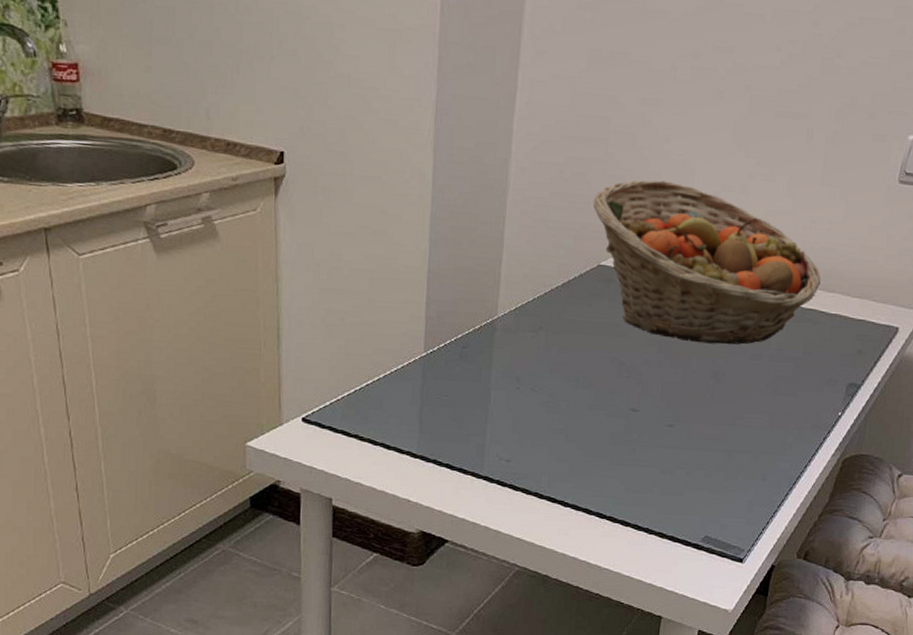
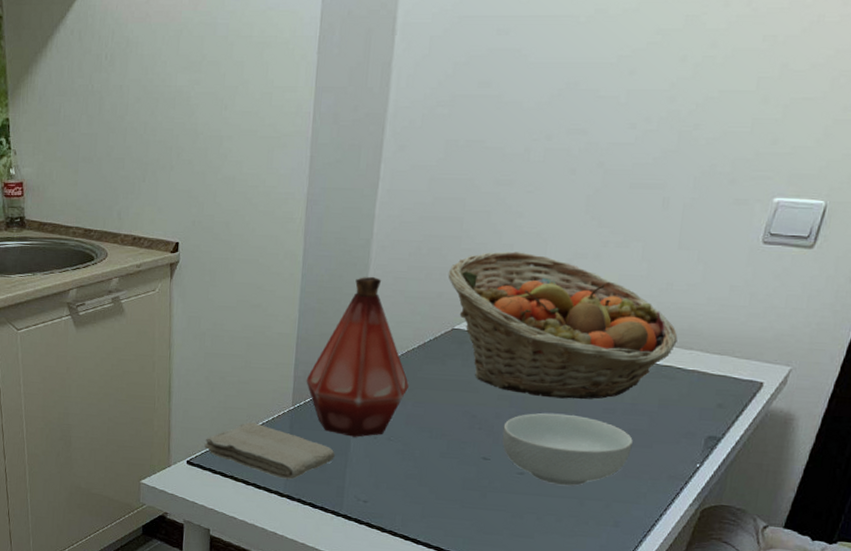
washcloth: none [322,371,474,438] -> present [204,422,335,480]
bottle: none [439,202,554,388] -> present [306,276,410,437]
cereal bowl: none [651,359,779,438] -> present [502,413,633,486]

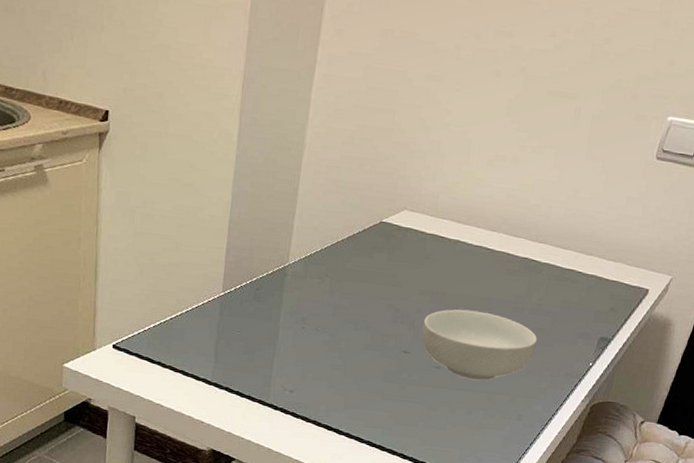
washcloth: present [204,422,335,480] -> none [131,307,264,367]
bottle: present [306,276,410,437] -> none [237,163,338,327]
fruit basket: present [448,251,678,400] -> none [378,147,581,298]

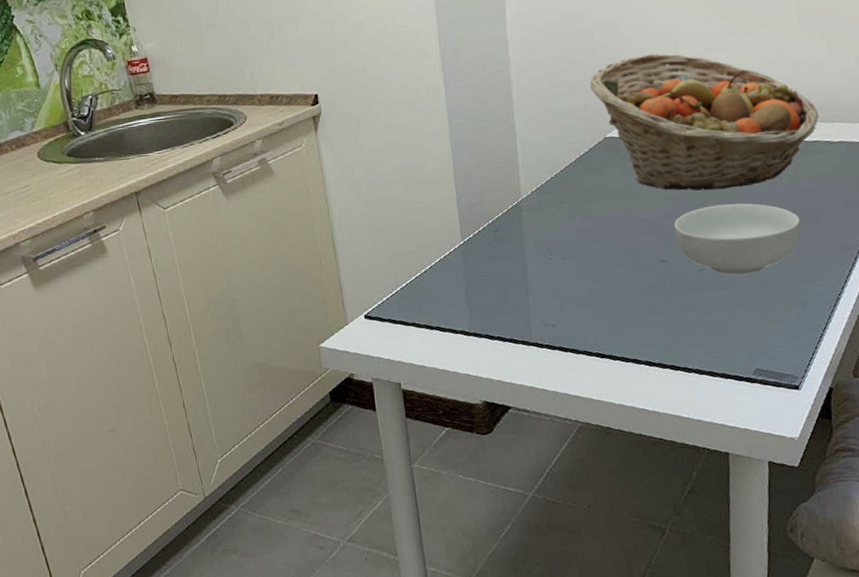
fruit basket: none [378,147,581,298] -> present [589,53,819,191]

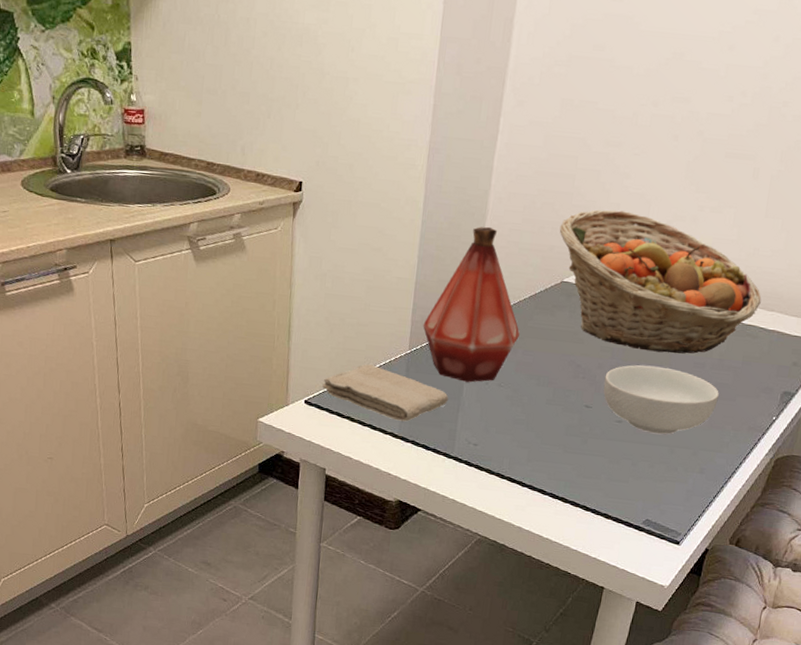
washcloth: none [379,264,514,317] -> present [322,364,448,422]
bottle: none [471,98,575,262] -> present [423,226,521,382]

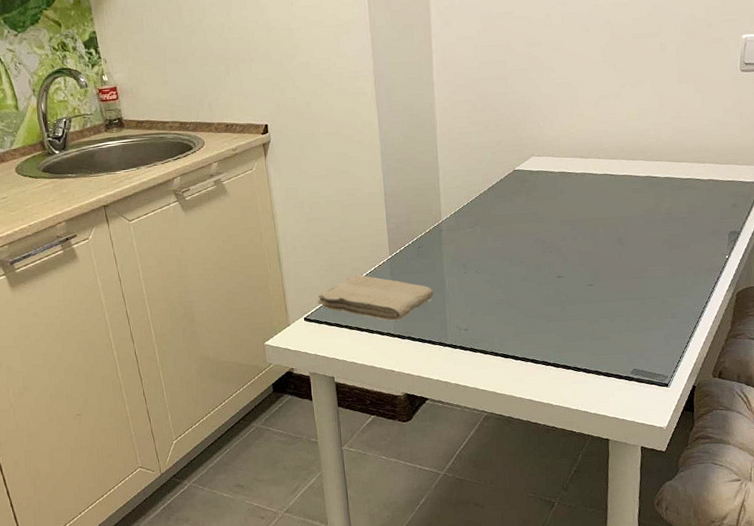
bottle: present [423,226,521,382] -> none [398,134,487,275]
fruit basket: present [559,209,762,354] -> none [502,99,692,218]
cereal bowl: present [603,365,719,434] -> none [569,229,674,290]

